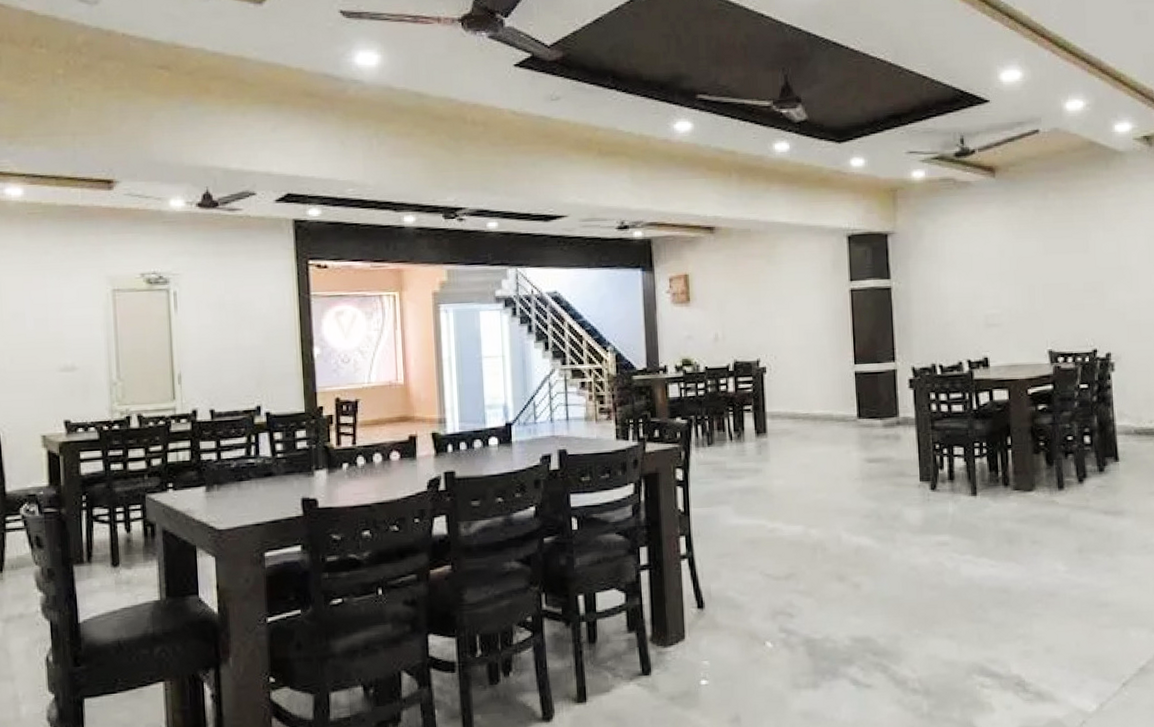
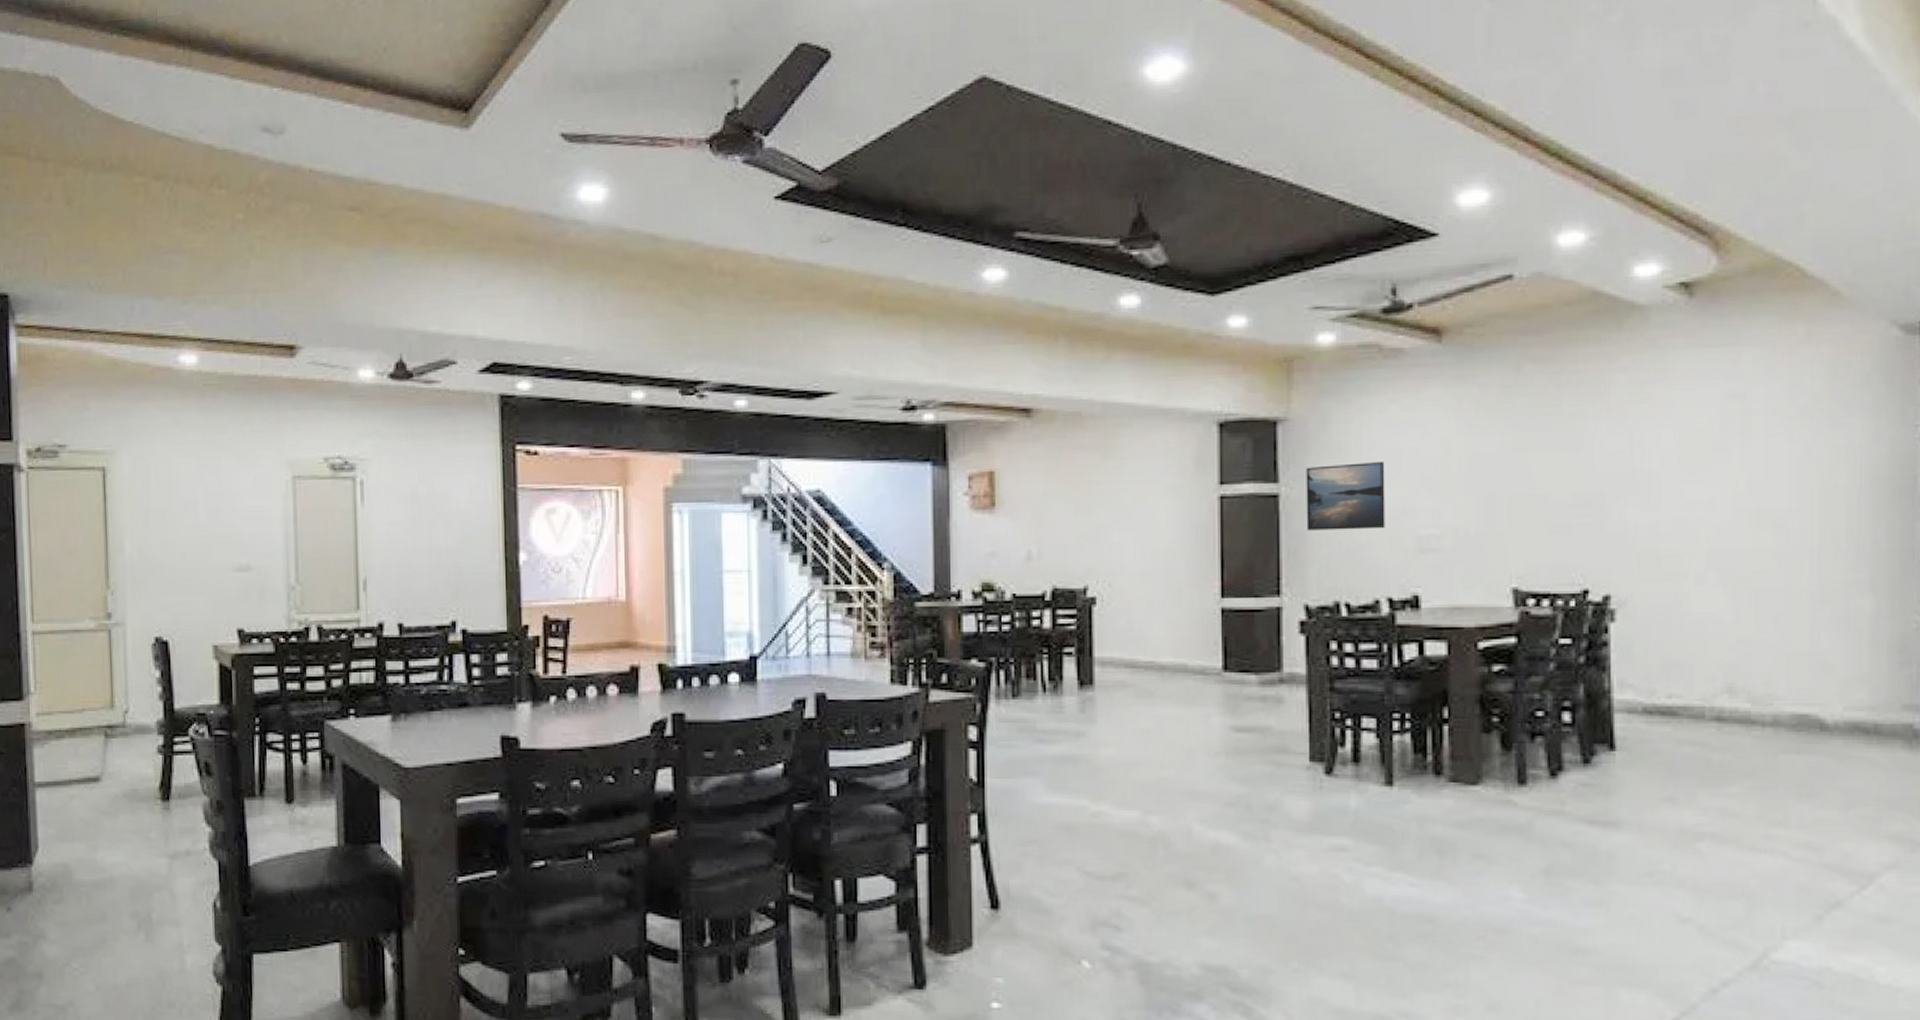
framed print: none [909,262,964,313] -> present [1306,460,1385,531]

